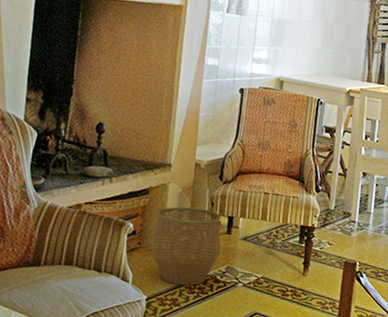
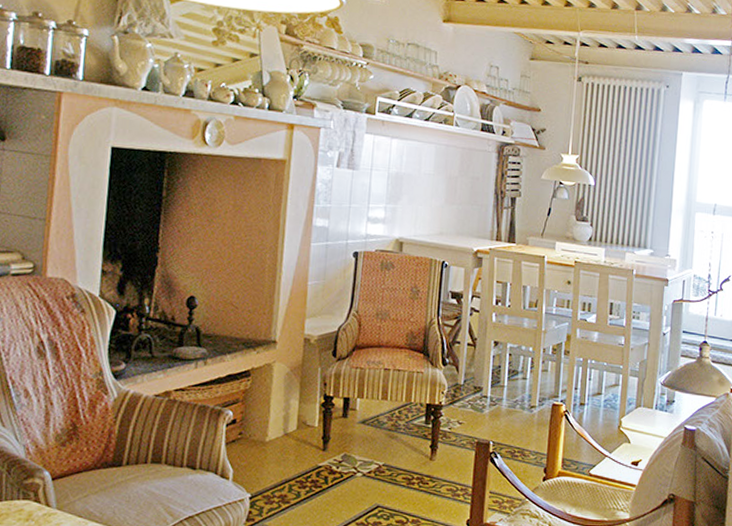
basket: present [151,206,222,286] -> none [254,388,337,479]

